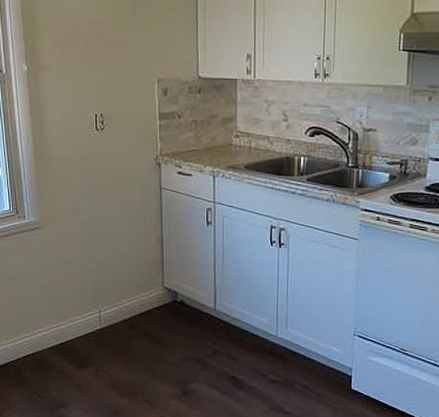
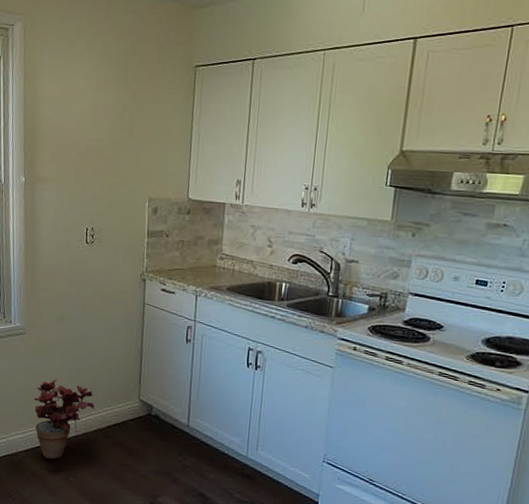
potted plant: none [54,272,118,354] -> present [33,379,95,459]

